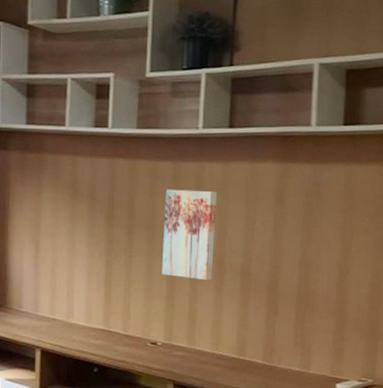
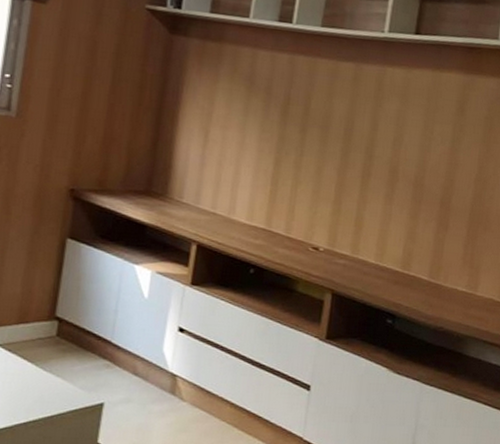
wall art: present [161,189,217,281] -> none [331,90,396,188]

